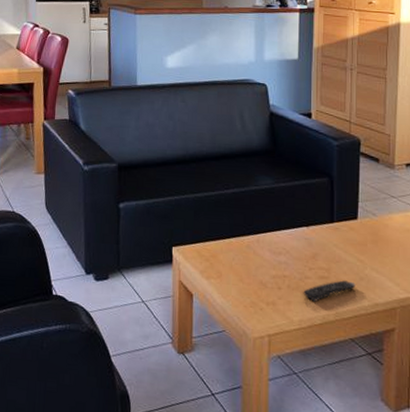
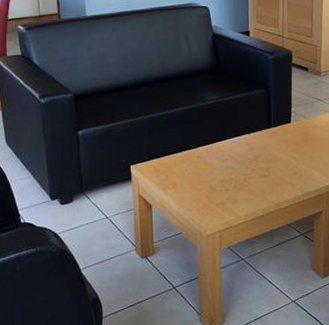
remote control: present [303,280,356,302] -> none [247,176,291,198]

